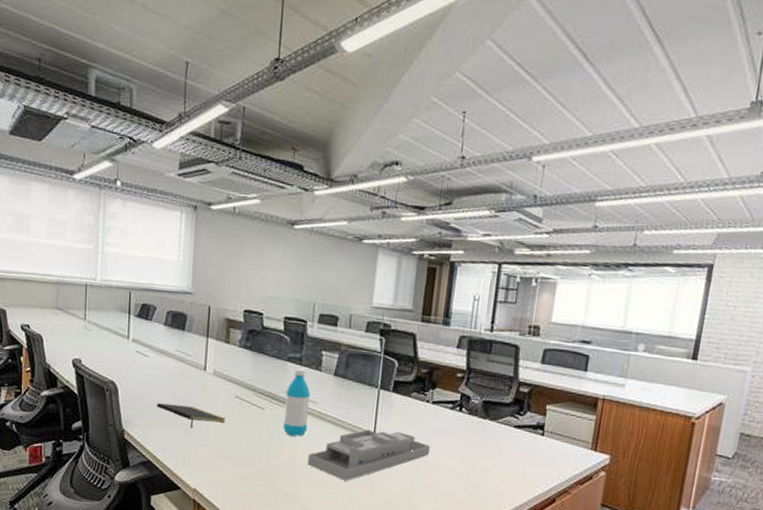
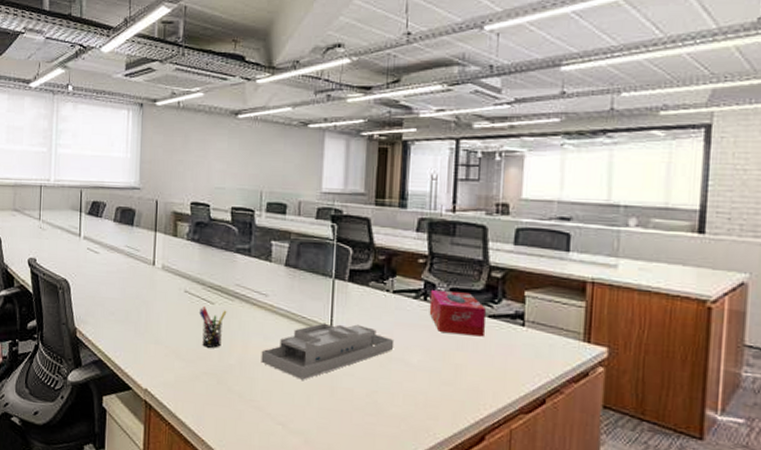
notepad: present [157,403,226,429] -> none [107,300,175,326]
pen holder: none [248,411,276,451] -> present [198,305,227,348]
water bottle: present [282,368,311,436] -> none [233,260,261,332]
tissue box: none [463,401,512,445] -> present [429,289,486,337]

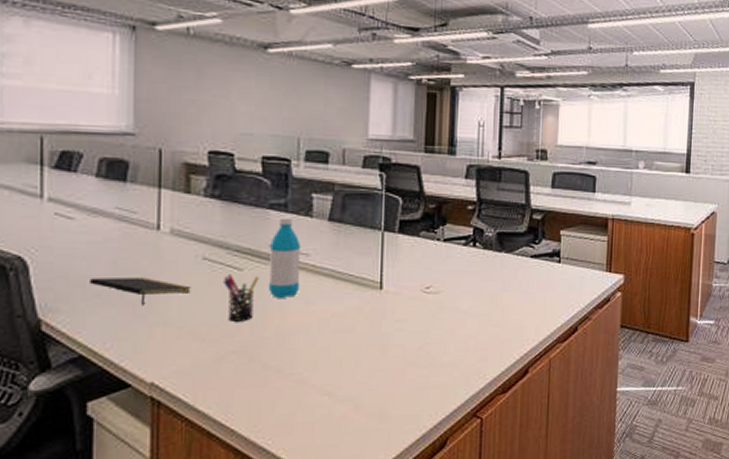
notepad: none [107,300,175,326] -> present [90,277,191,306]
water bottle: none [233,260,261,332] -> present [268,216,301,298]
desk organizer: present [261,323,395,380] -> none [302,277,446,343]
tissue box: present [429,289,486,337] -> none [478,234,528,277]

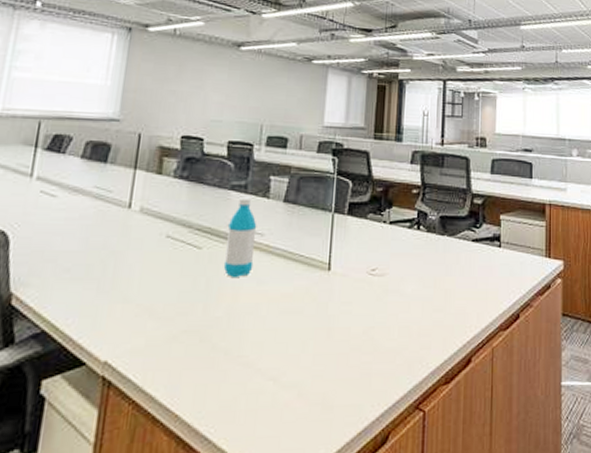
notepad: present [90,277,191,306] -> none [61,253,153,282]
pen holder: present [222,273,259,322] -> none [181,251,216,300]

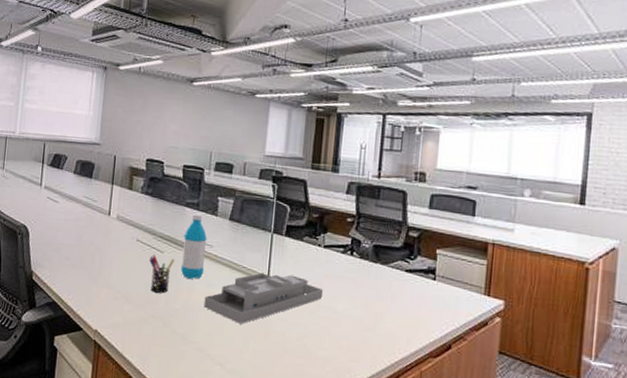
pen holder: none [181,251,216,300] -> present [148,254,175,293]
desk organizer: none [252,258,391,325] -> present [204,272,324,324]

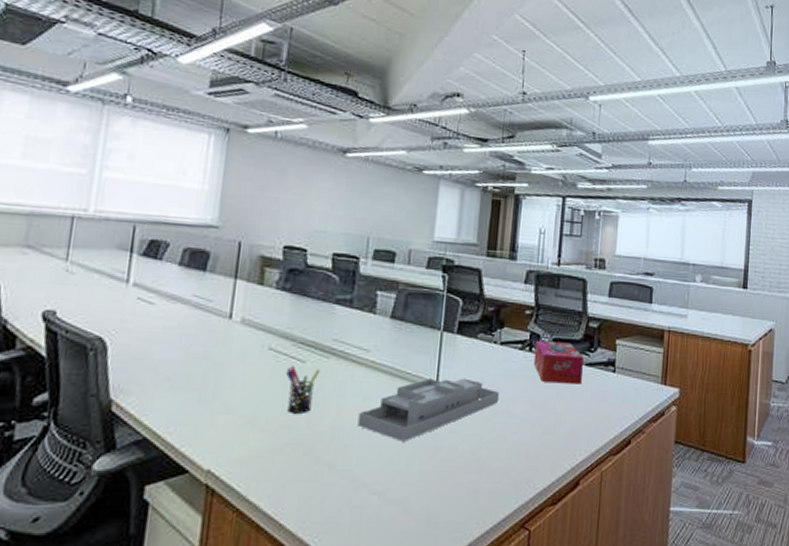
water bottle: present [180,213,207,279] -> none [327,311,363,392]
tissue box: none [354,245,403,289] -> present [533,340,583,385]

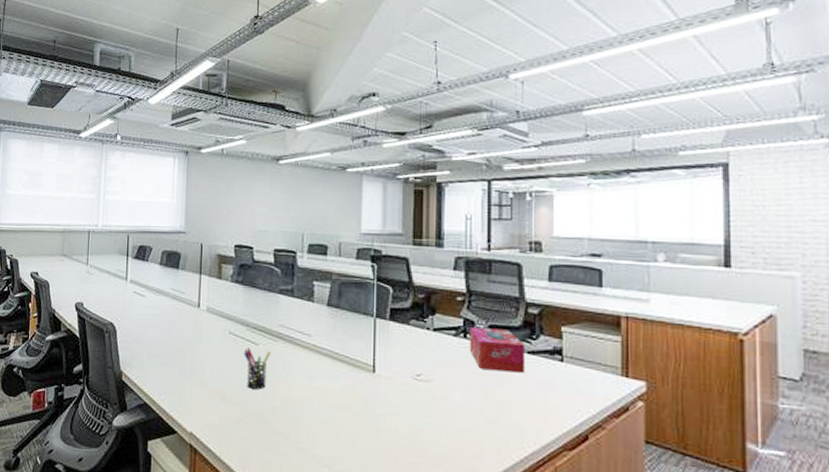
desk organizer: present [357,378,500,442] -> none [305,362,437,420]

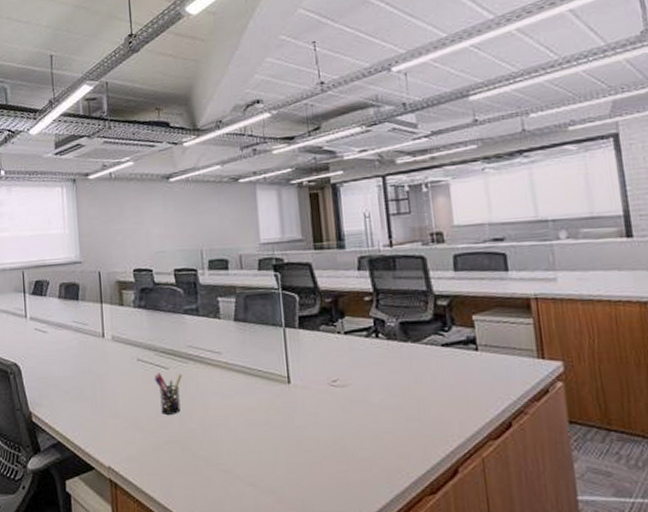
tissue box: present [469,326,524,373] -> none [380,324,440,368]

